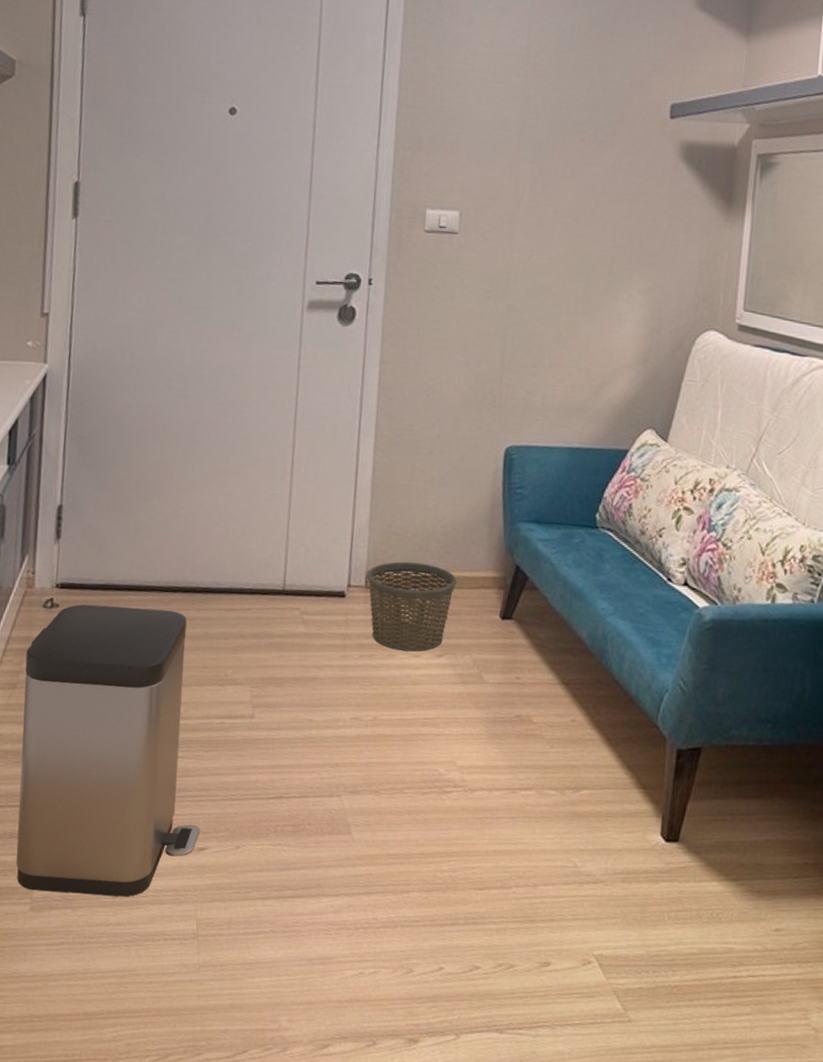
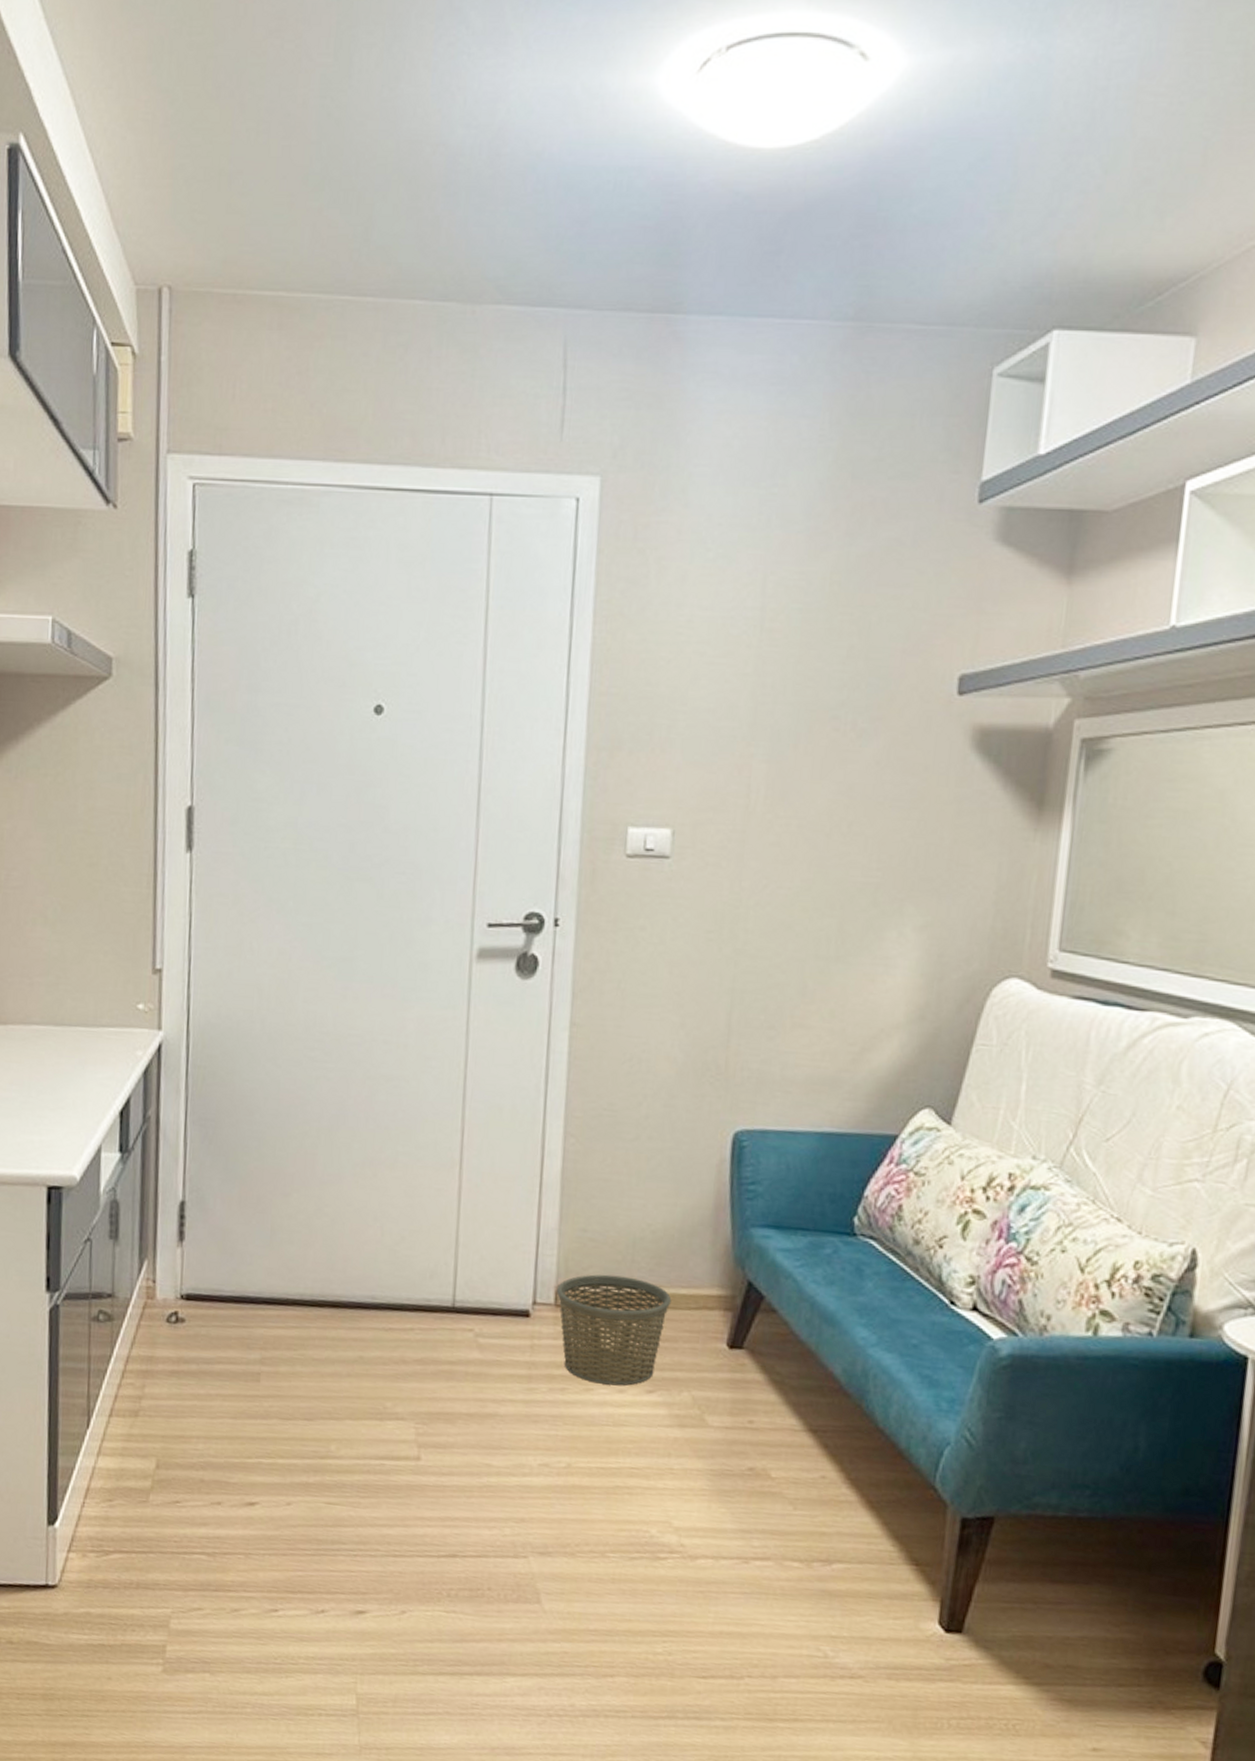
pedal bin: present [16,604,200,897] -> none [145,1319,358,1663]

